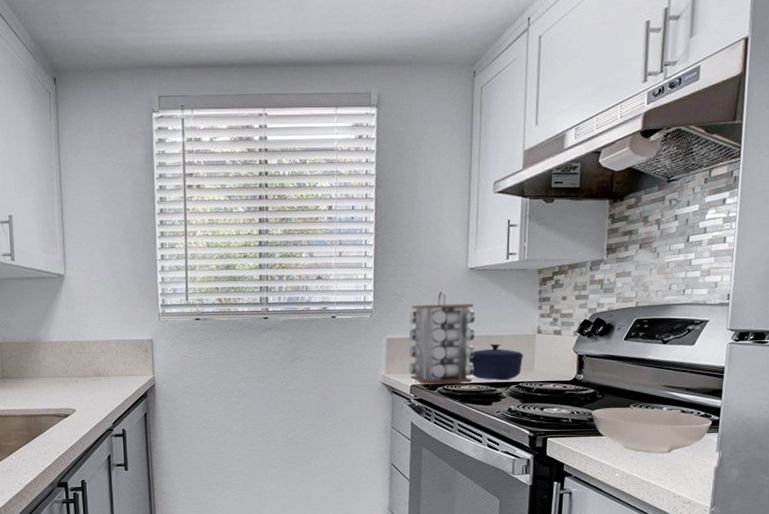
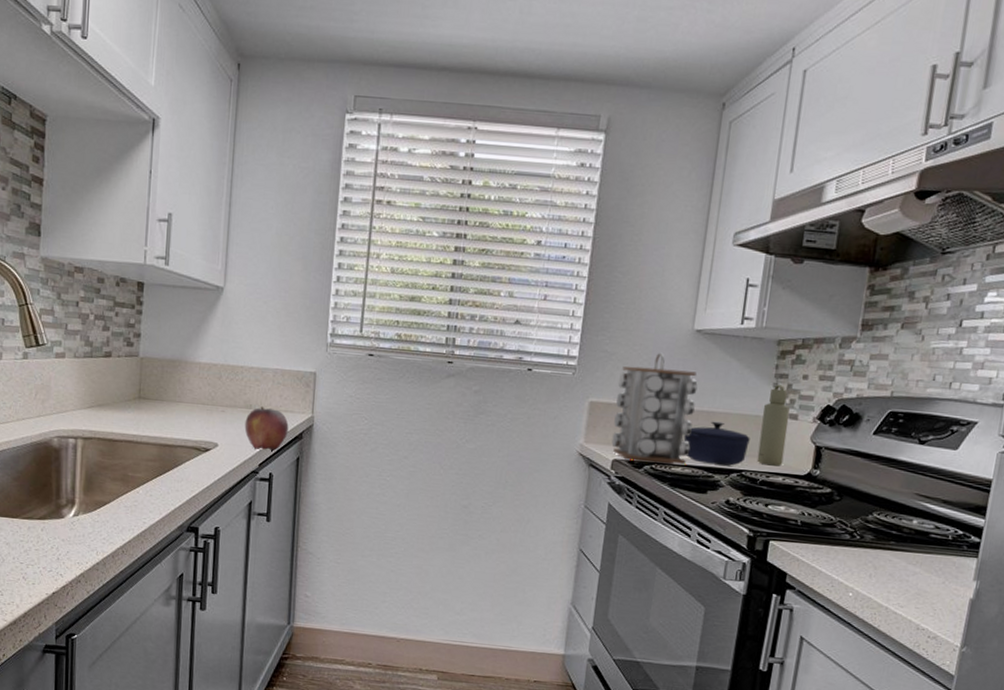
fruit: none [96,372,135,411] -> present [244,405,289,451]
bottle: none [530,307,554,376] -> present [756,385,790,467]
bowl: present [591,408,713,454] -> none [825,512,972,576]

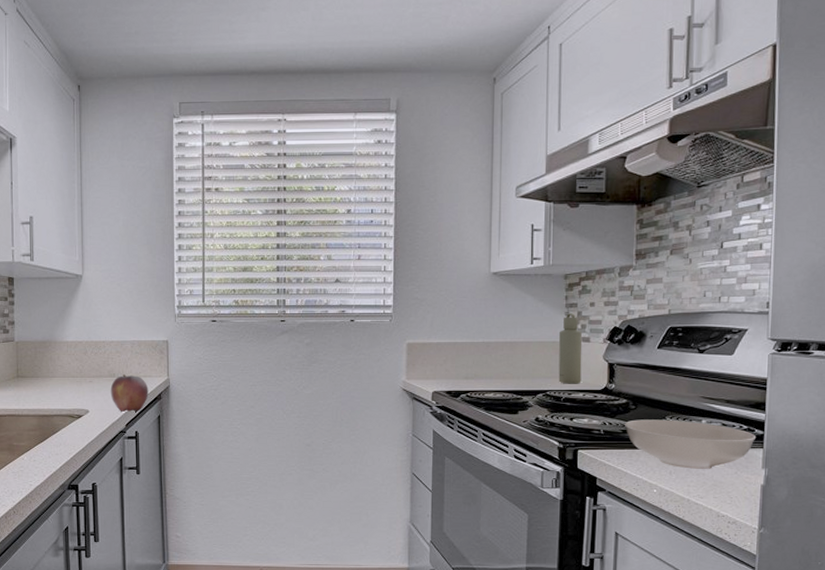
spice rack: present [611,352,698,465] -> none [430,295,499,392]
cooking pot: present [683,421,750,466] -> none [492,350,550,389]
bowl: none [825,512,972,576] -> present [624,419,757,469]

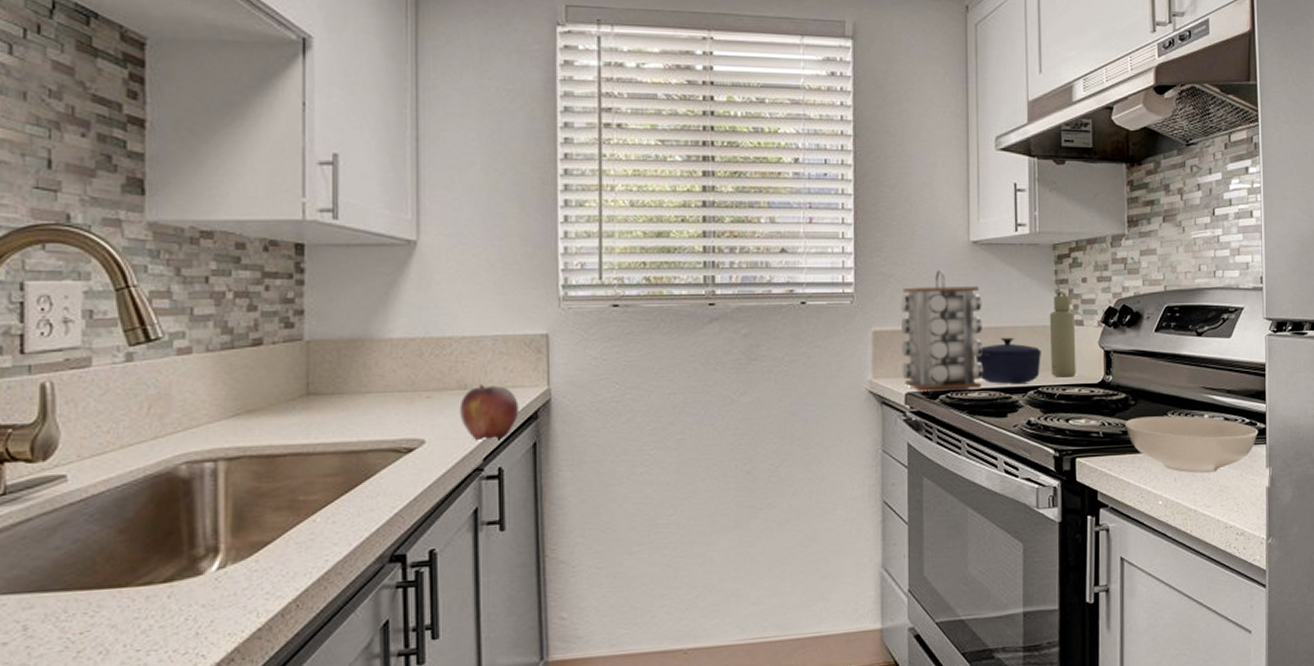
spice rack: none [430,295,499,392] -> present [901,269,984,392]
cooking pot: none [492,350,550,389] -> present [975,337,1041,385]

